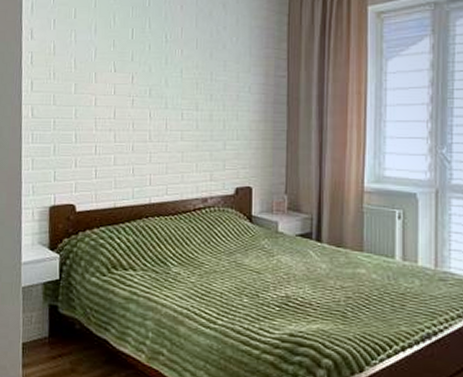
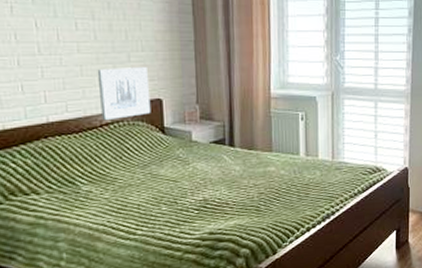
wall art: none [195,155,241,206] -> present [97,67,151,121]

